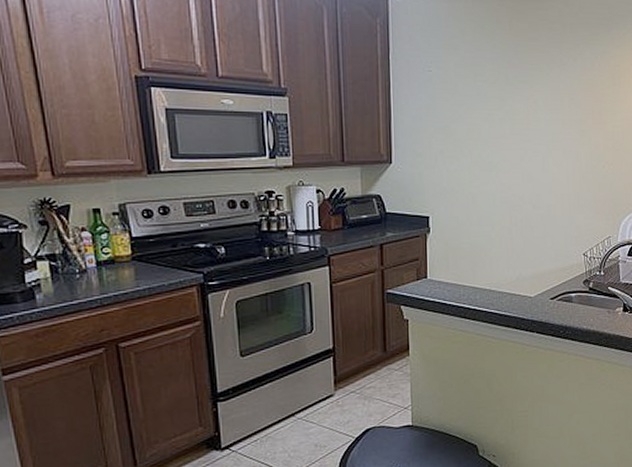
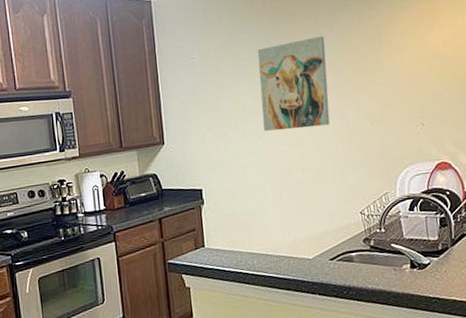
wall art: none [498,68,568,163] -> present [257,36,330,131]

